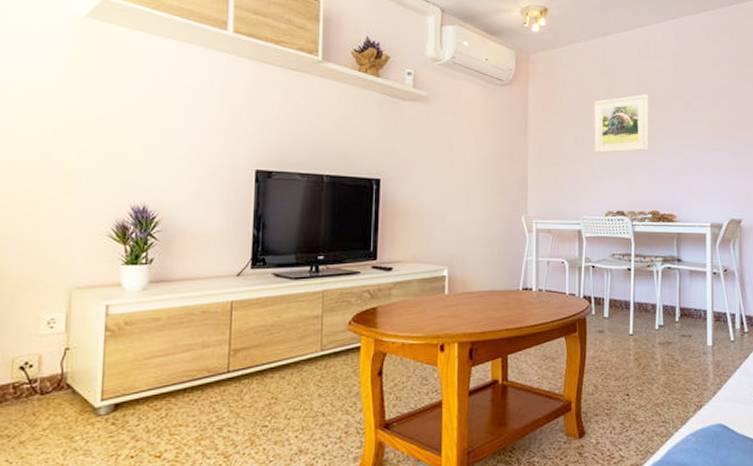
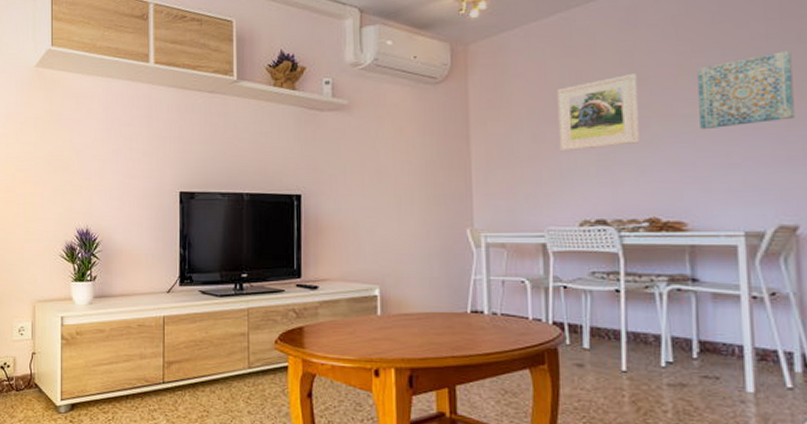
wall art: none [687,89,742,144] -> present [697,51,795,130]

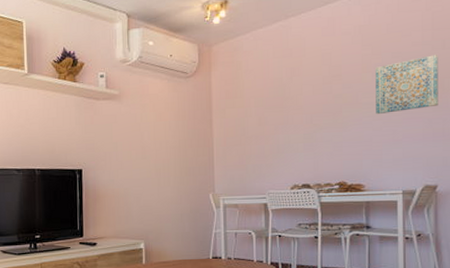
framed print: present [557,74,639,152] -> none [277,71,334,133]

